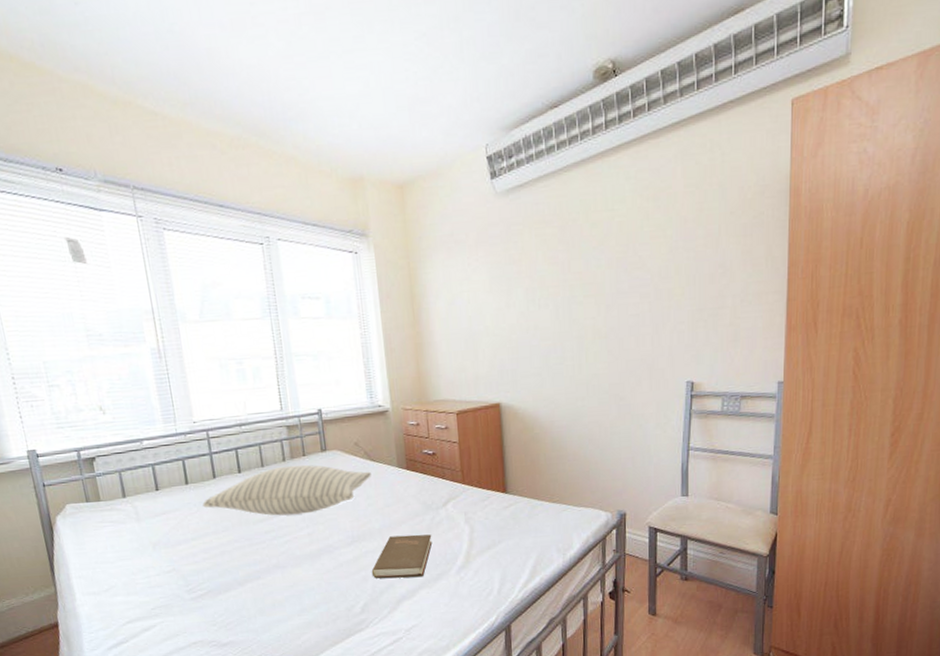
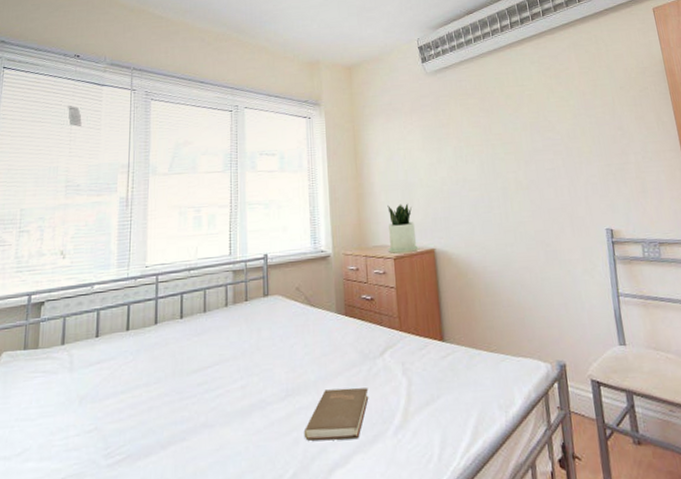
pillow: present [202,465,371,516] -> none [139,310,310,366]
planter: none [449,354,484,409] -> present [387,203,420,254]

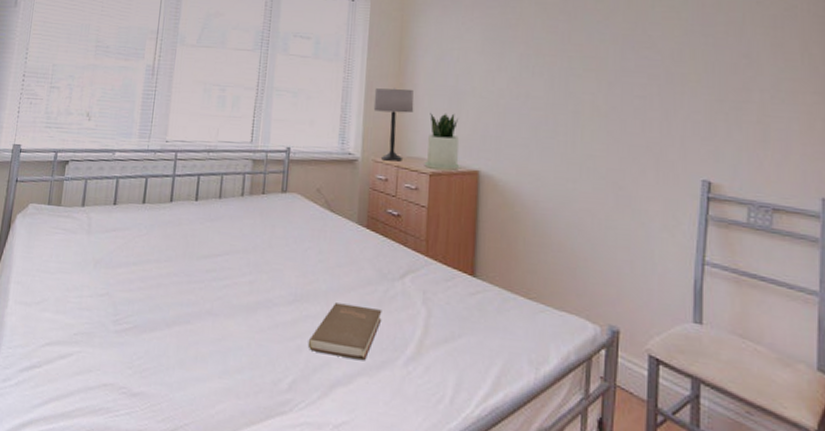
table lamp: none [337,188,374,253] -> present [373,88,414,162]

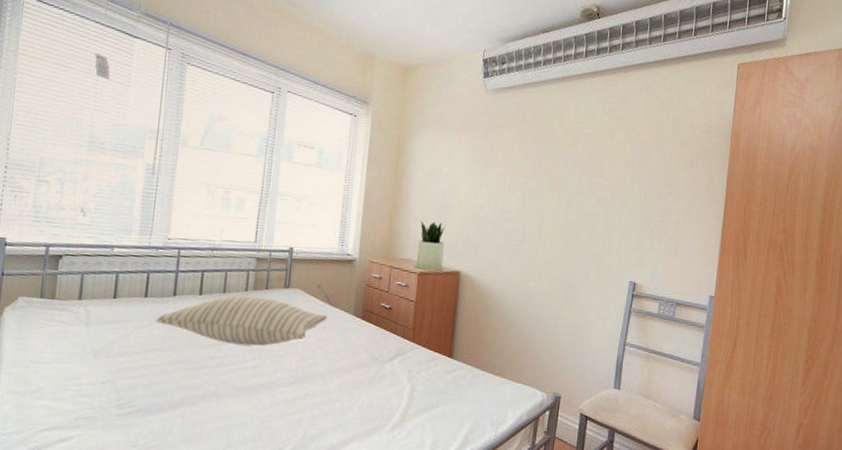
pillow: none [153,201,328,259] -> present [156,295,327,346]
book: present [307,302,382,361] -> none [306,382,373,429]
table lamp: present [373,88,414,162] -> none [371,197,408,262]

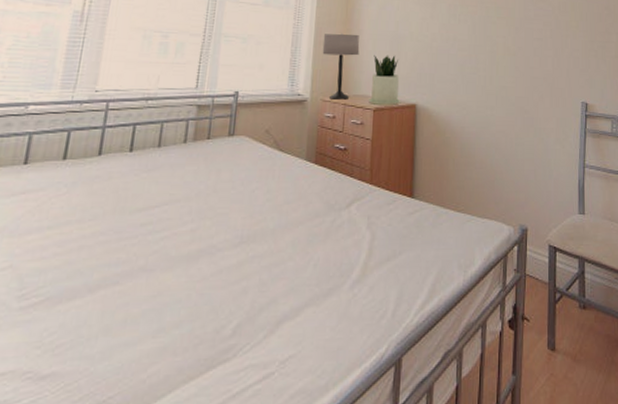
pillow: present [156,295,327,346] -> none [75,148,277,206]
table lamp: none [371,197,408,262] -> present [322,33,360,100]

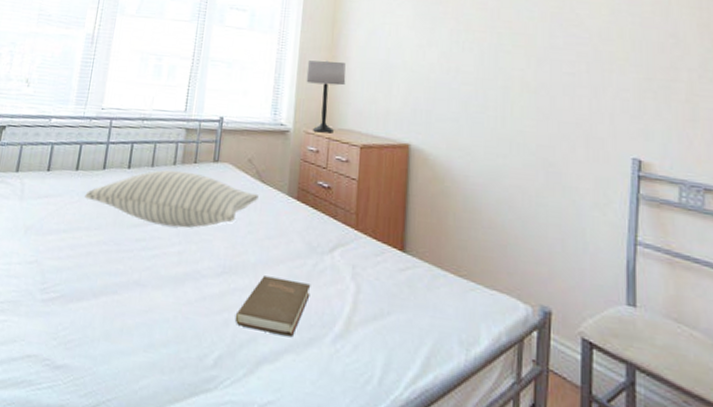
pillow: none [75,148,277,206] -> present [85,169,259,228]
book: none [253,238,330,292] -> present [234,275,311,337]
planter: present [368,55,402,106] -> none [355,86,392,144]

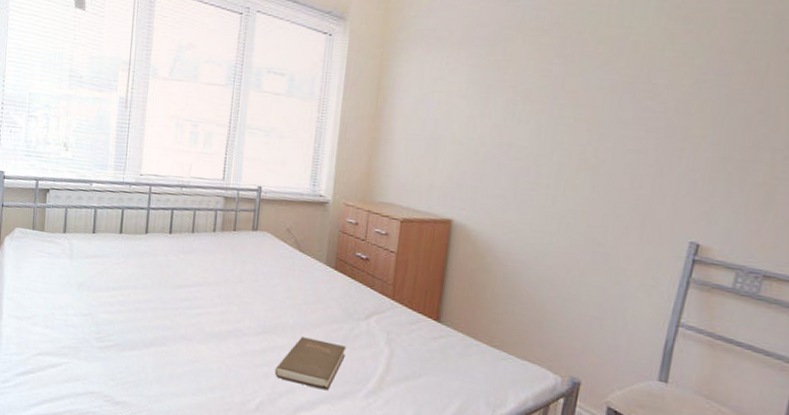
pillow: present [85,169,259,228] -> none [130,236,297,291]
table lamp: present [306,60,346,134] -> none [347,130,390,206]

